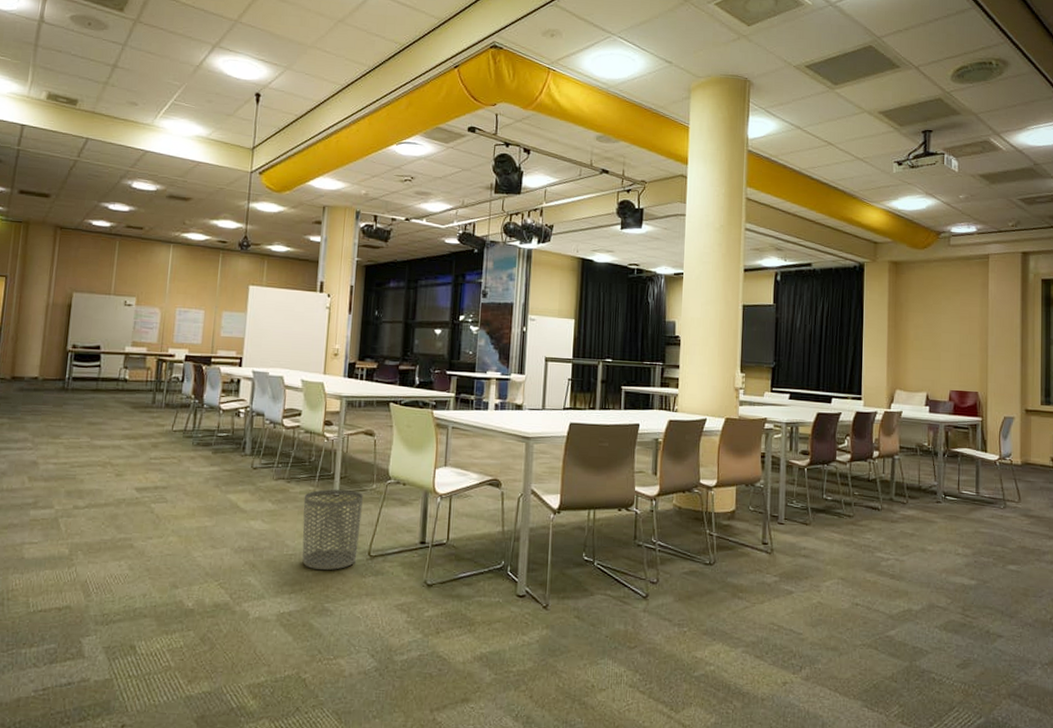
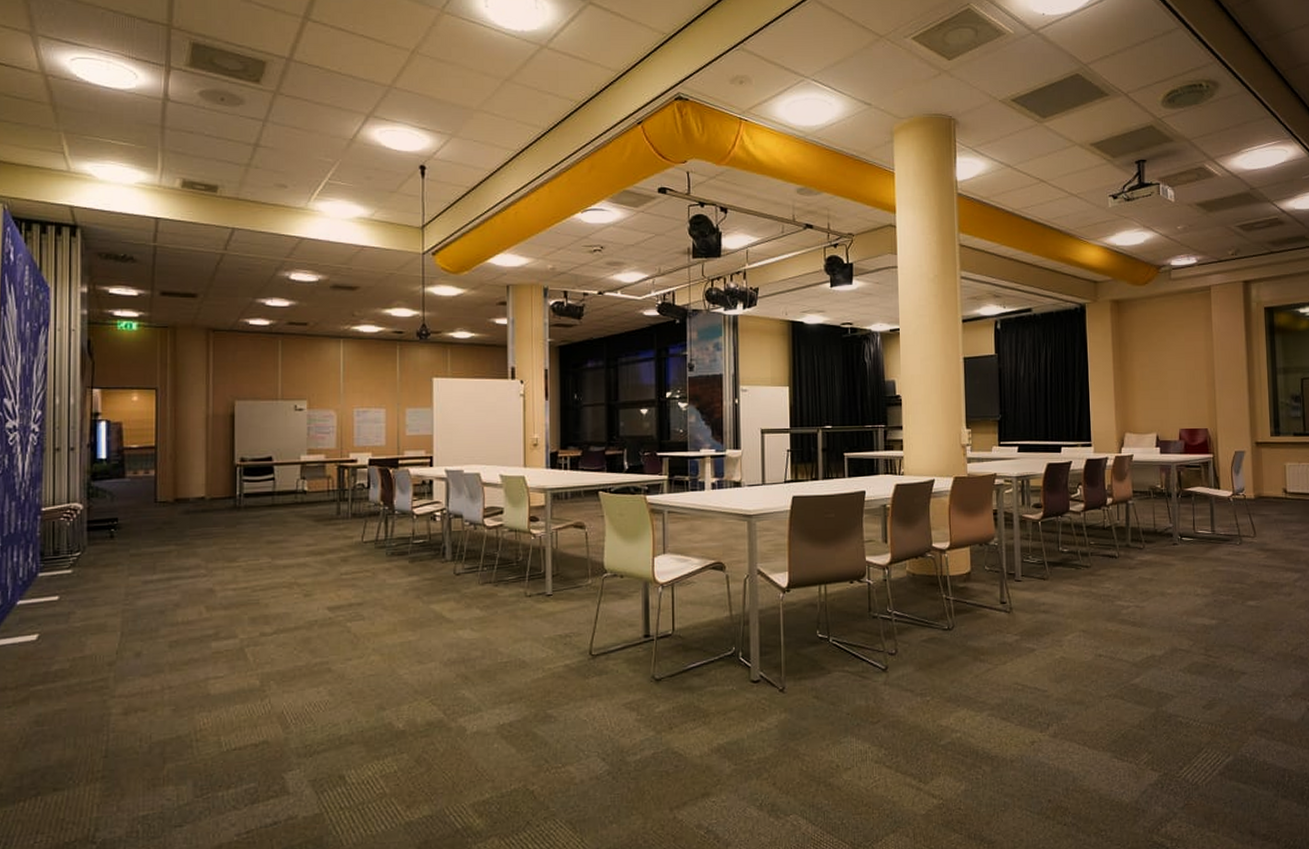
waste bin: present [302,489,363,571] -> none [514,587,579,676]

